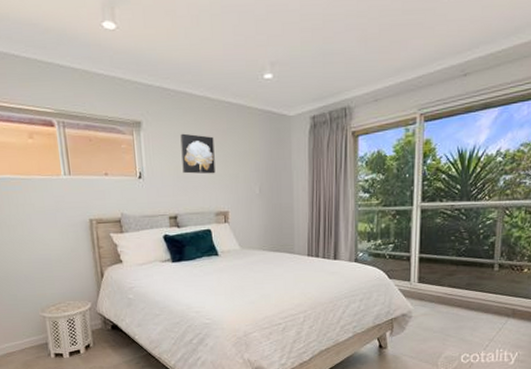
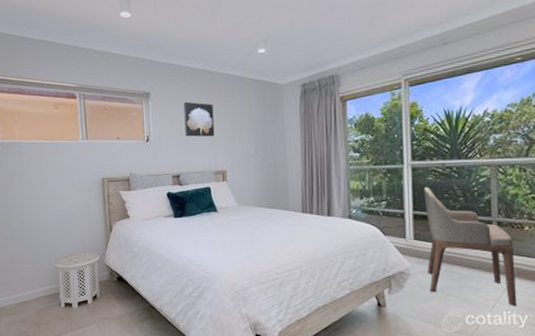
armchair: none [429,229,512,345] -> present [424,186,517,307]

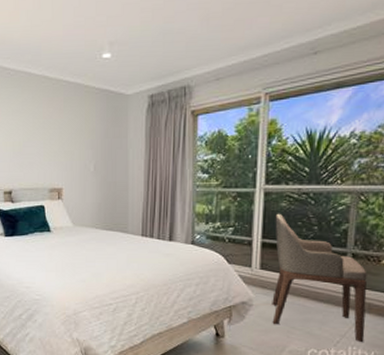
wall art: present [183,101,215,137] -> none [18,111,51,151]

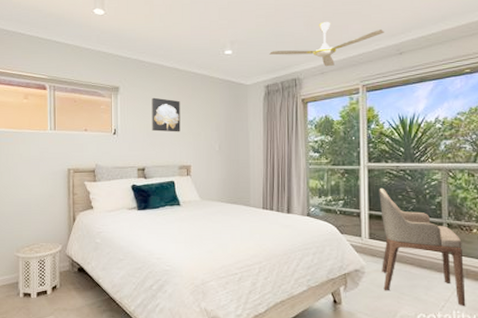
wall art: none [18,111,51,151] -> present [151,97,181,132]
ceiling fan: none [155,14,297,72] -> present [269,21,384,67]

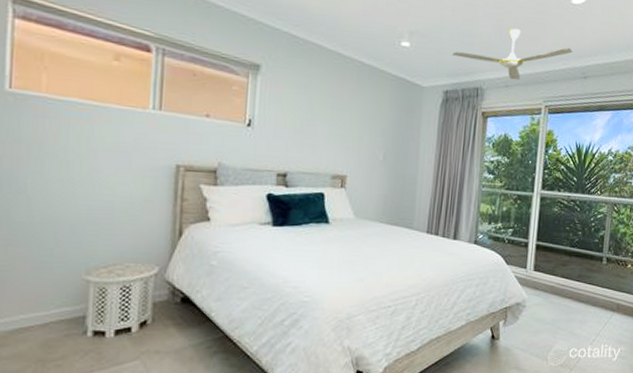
wall art: present [151,97,181,132] -> none [301,85,341,133]
armchair: present [379,187,466,307] -> none [541,217,617,341]

